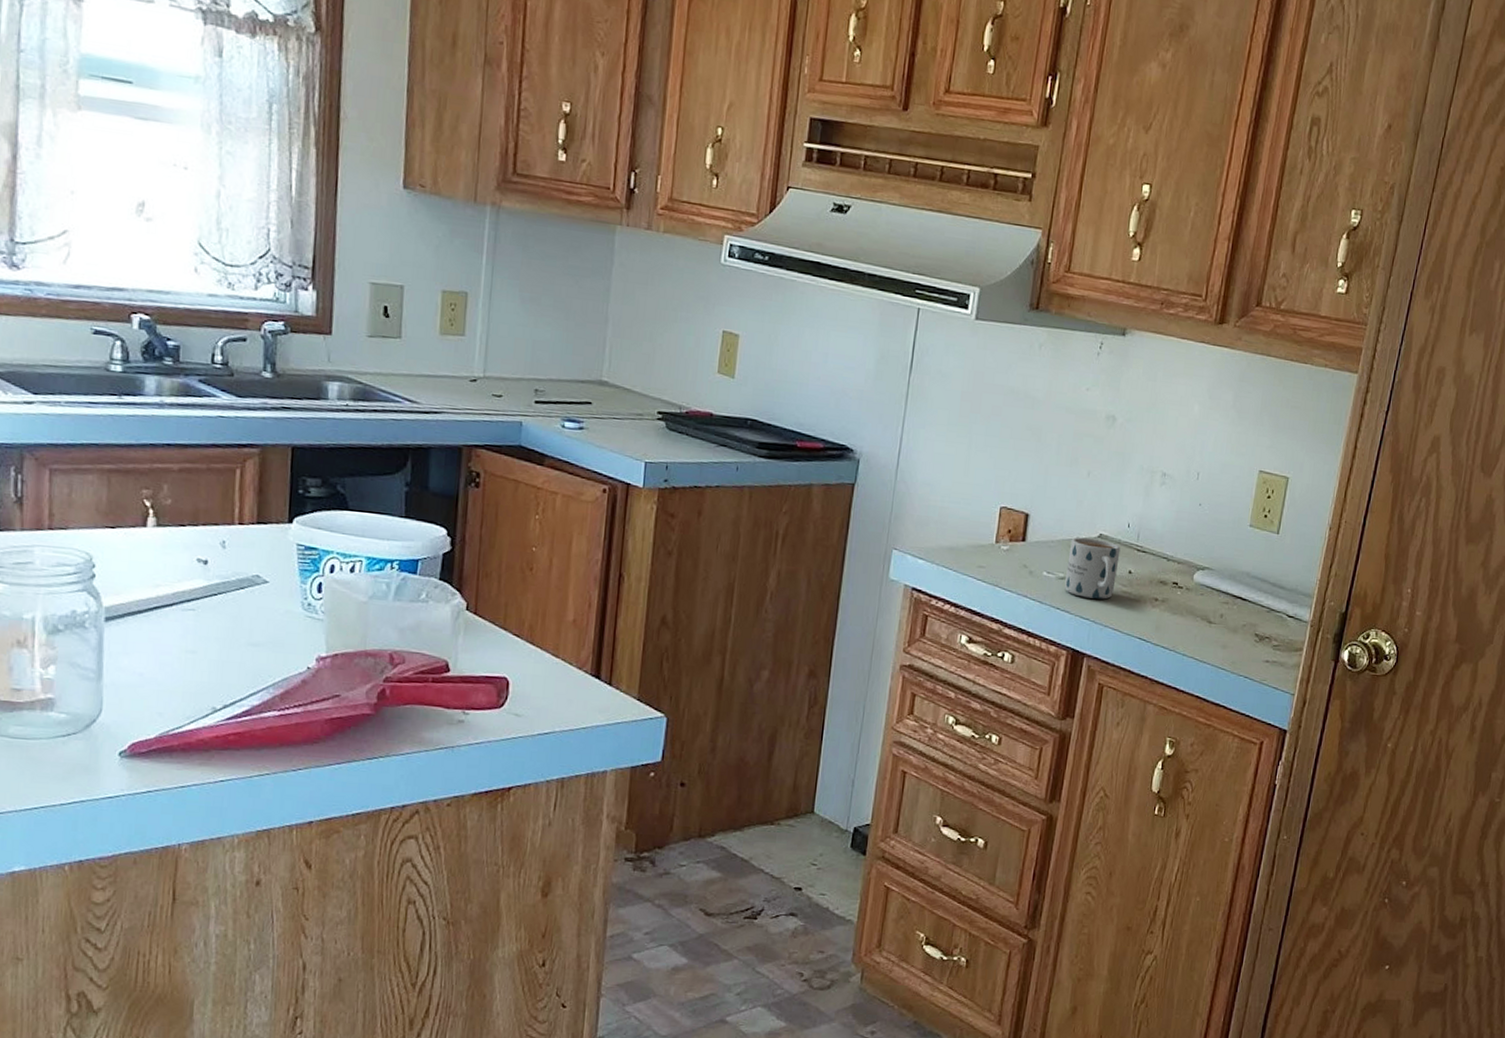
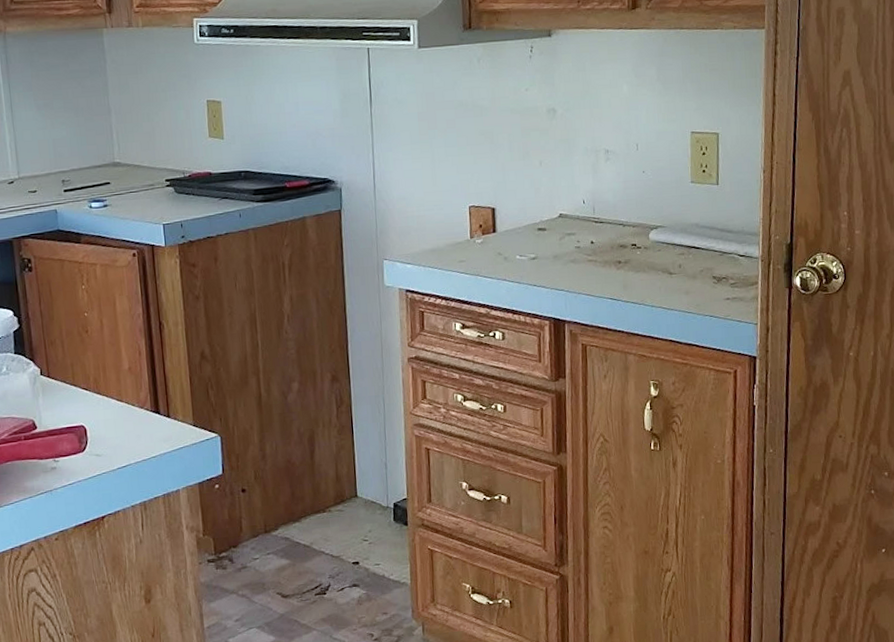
mug: present [1065,537,1121,600] -> none [535,218,581,272]

